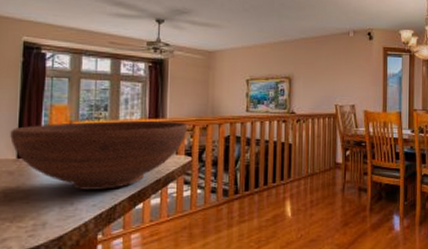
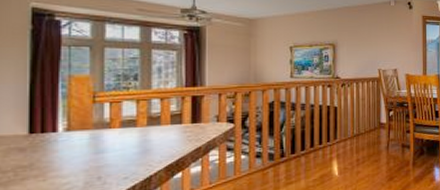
fruit bowl: present [10,121,188,190] -> none [19,89,229,163]

